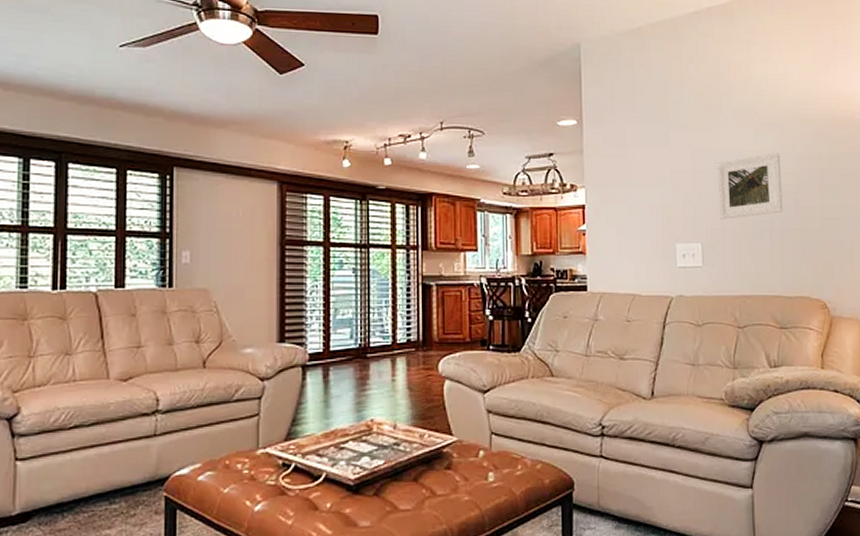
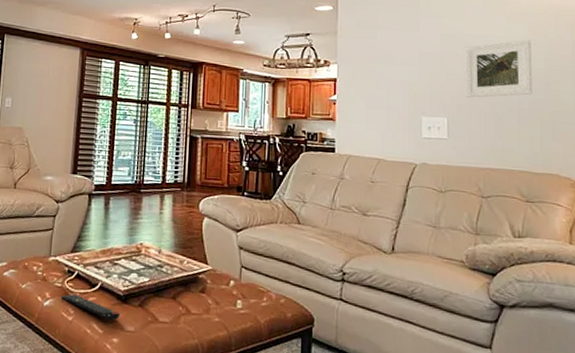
remote control: none [277,492,351,518] -> present [62,294,120,321]

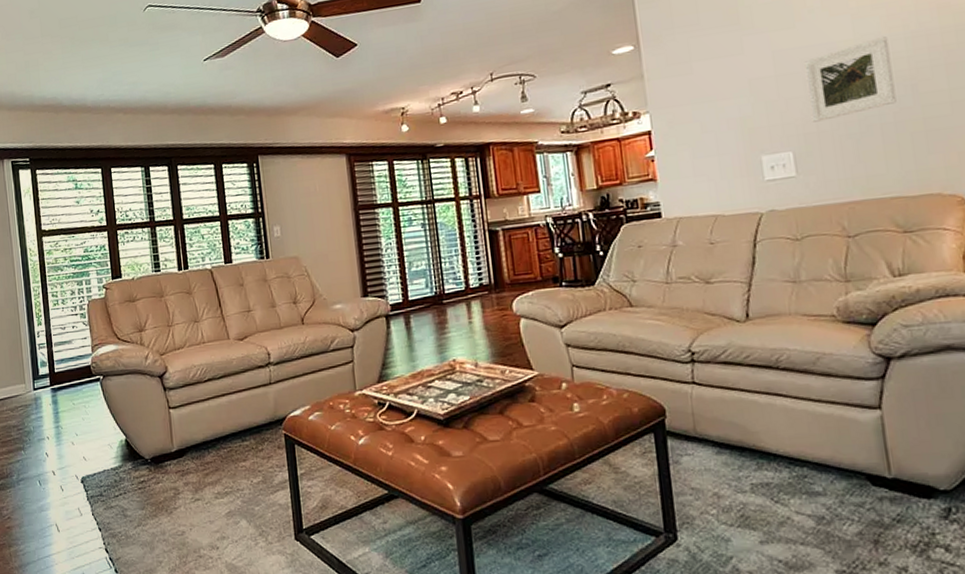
remote control: present [62,294,120,321] -> none [376,427,444,449]

